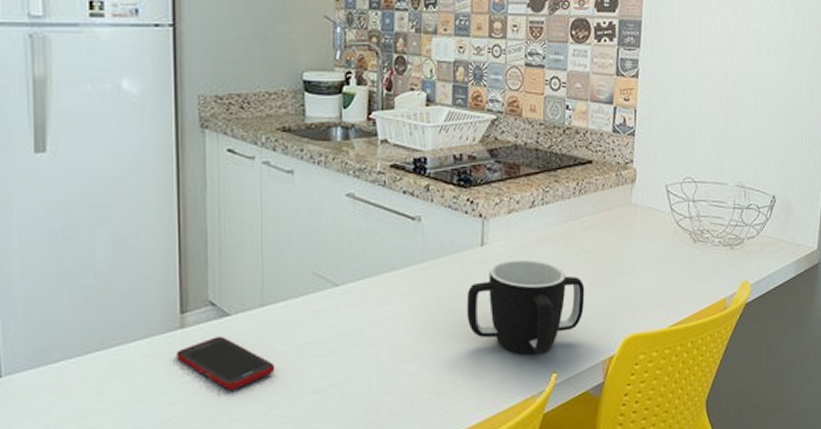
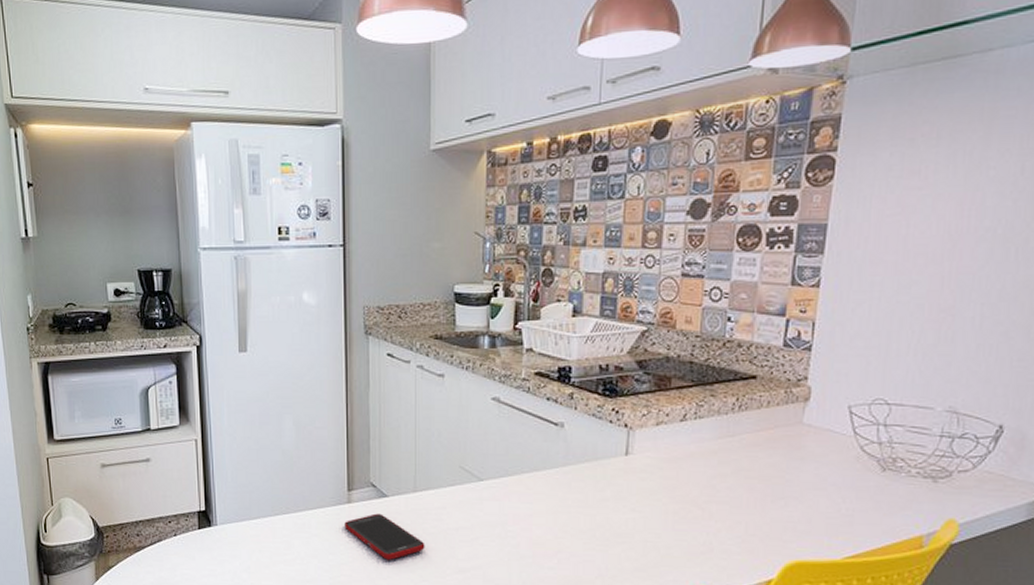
mug: present [466,260,585,355] -> none [608,472,741,567]

